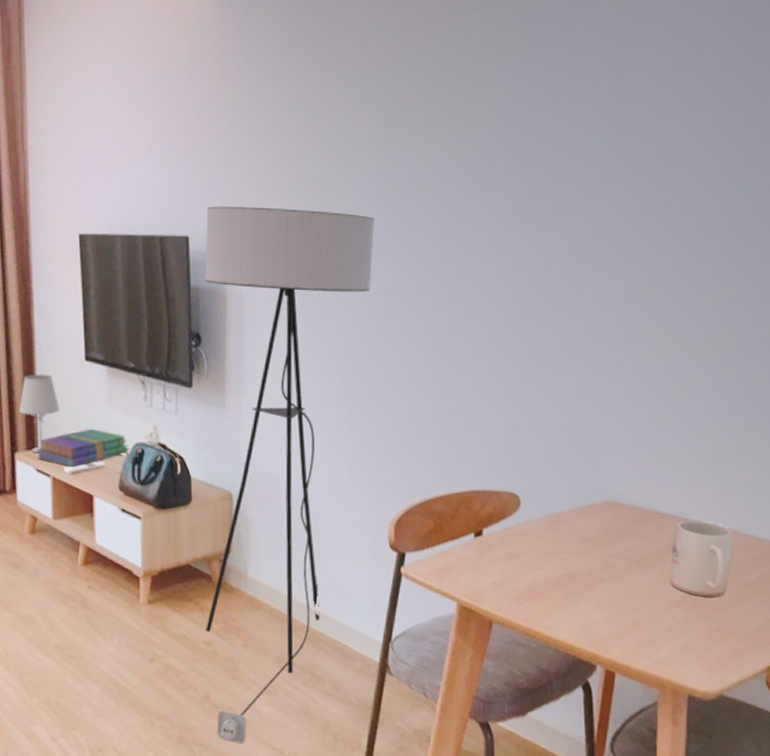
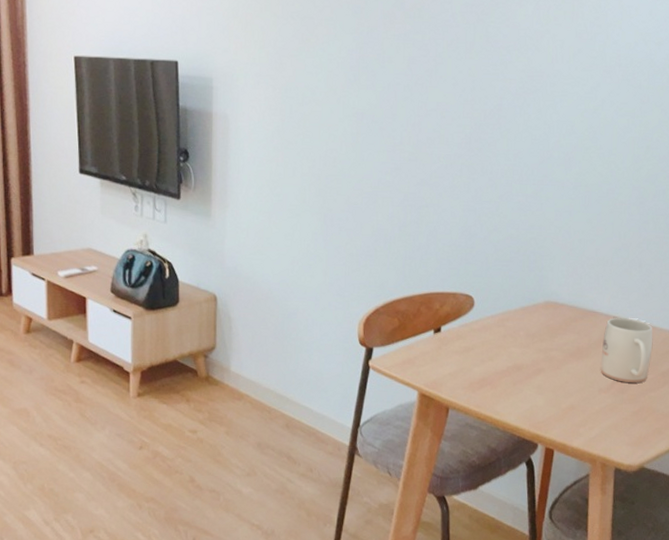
table lamp: present [18,374,61,454] -> none [14,185,55,259]
books: present [37,428,128,468] -> none [32,235,119,272]
floor lamp: present [205,206,374,744] -> none [191,34,348,522]

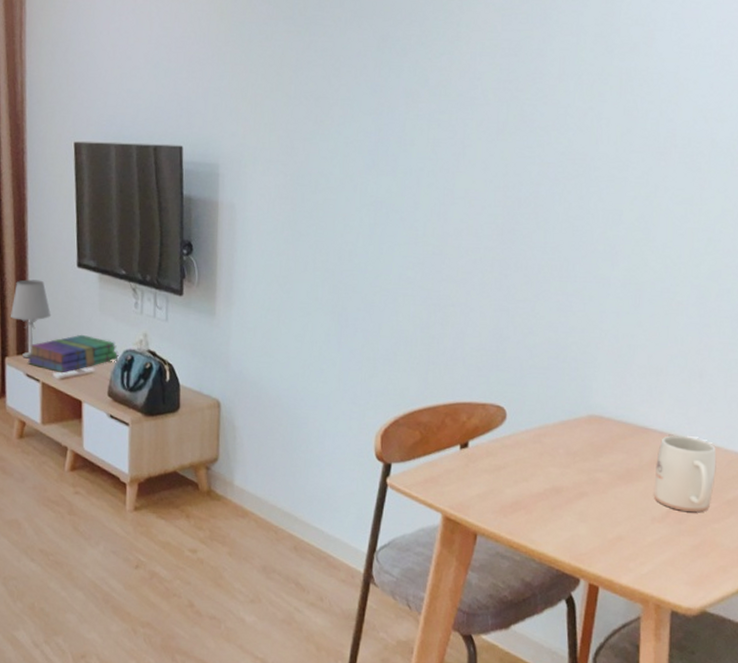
table lamp: none [14,185,55,259] -> present [10,279,52,359]
books: none [32,235,119,272] -> present [27,334,118,373]

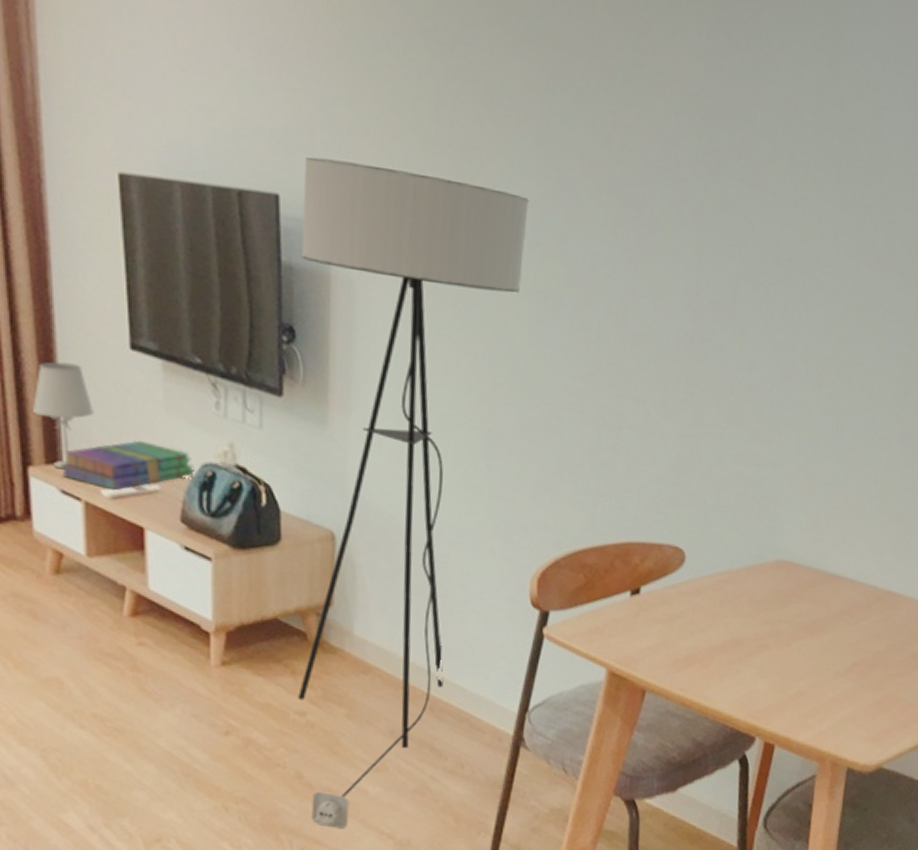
floor lamp: none [191,117,366,653] -> present [298,157,529,830]
mug: present [653,435,717,513] -> none [839,584,907,667]

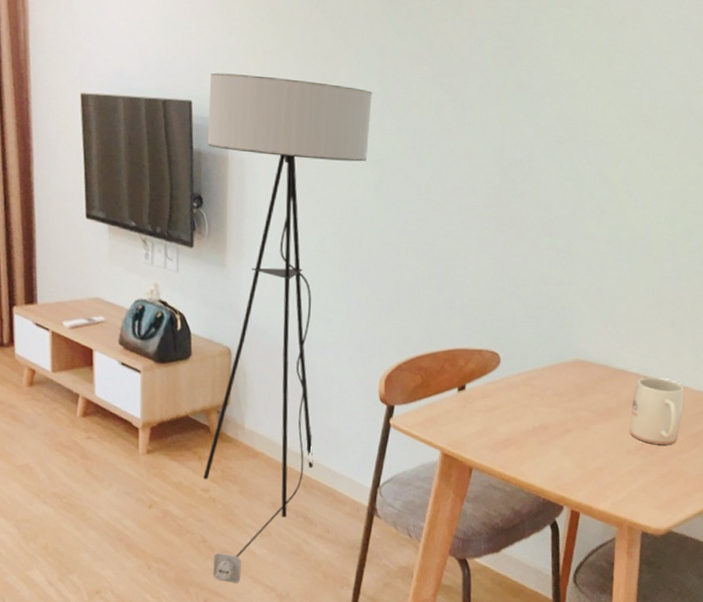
table lamp: present [31,361,95,470] -> none [17,230,60,308]
books: present [61,440,193,491] -> none [36,284,128,322]
mug: none [839,584,907,667] -> present [629,377,685,445]

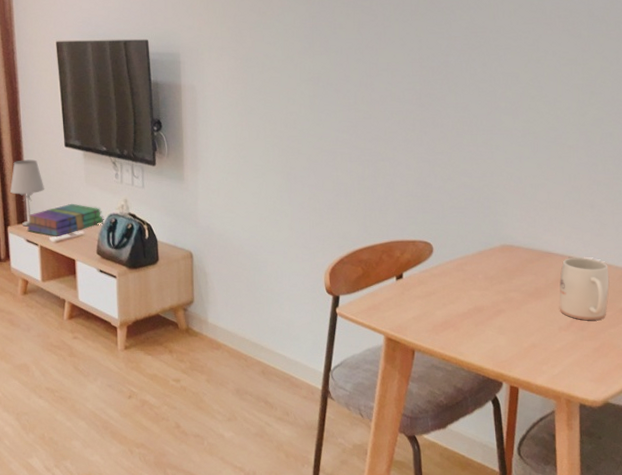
table lamp: none [17,230,60,308] -> present [9,159,45,227]
books: none [36,284,128,322] -> present [26,203,103,237]
floor lamp: present [203,72,372,584] -> none [162,13,302,465]

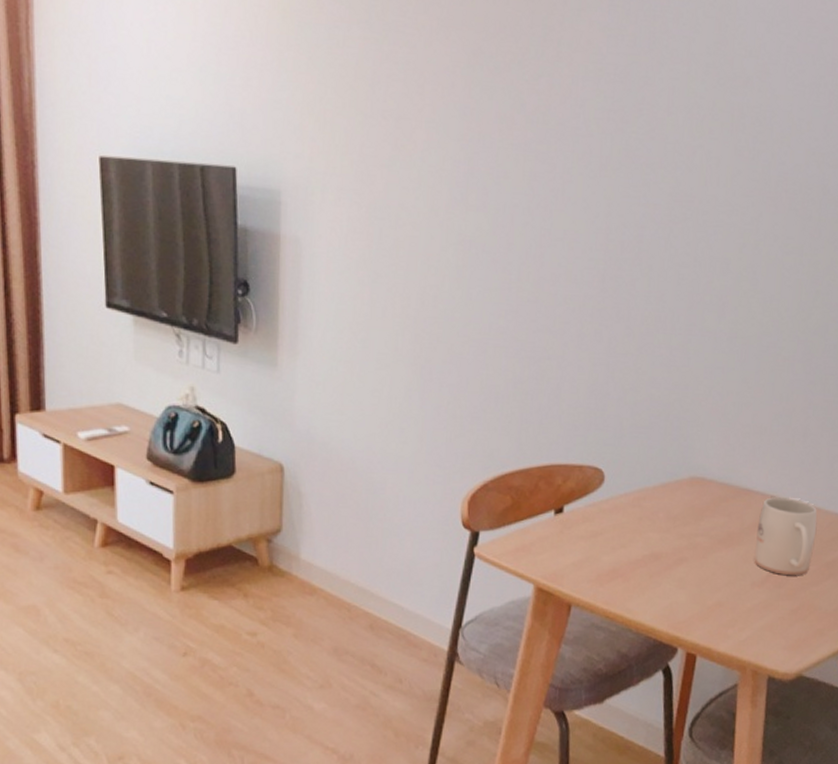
table lamp: present [9,159,45,227] -> none [20,321,74,416]
books: present [26,203,103,237] -> none [43,387,158,433]

